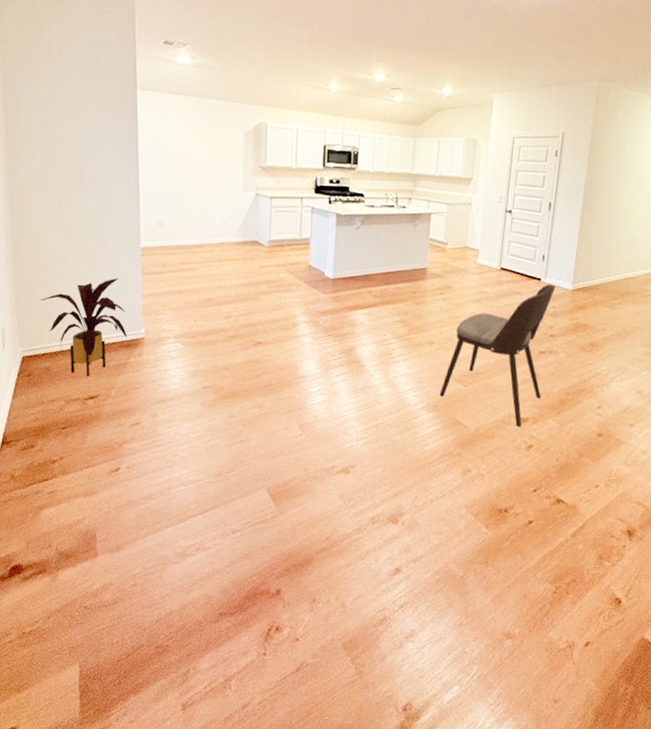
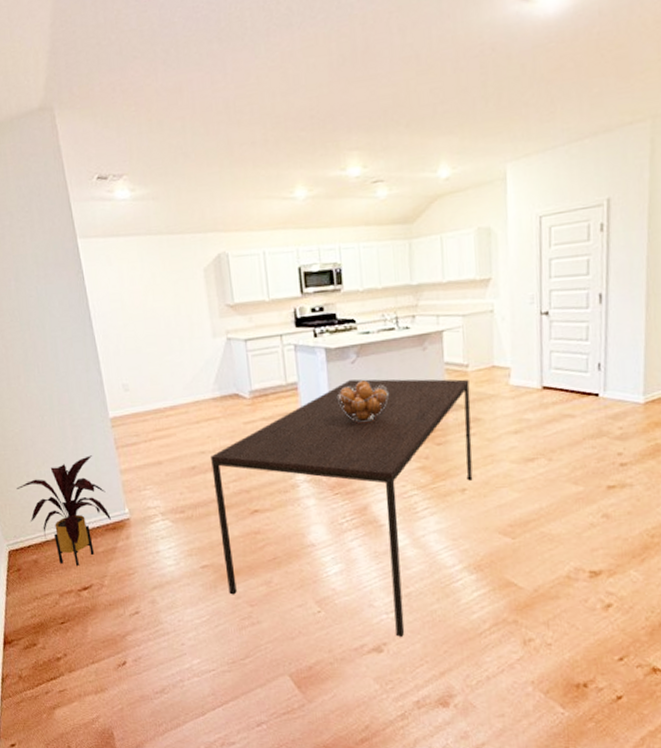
dining table: none [224,242,446,461] -> present [211,379,473,637]
fruit basket: none [341,244,382,279] -> present [337,380,388,422]
dining chair: present [439,284,556,428] -> none [481,398,621,584]

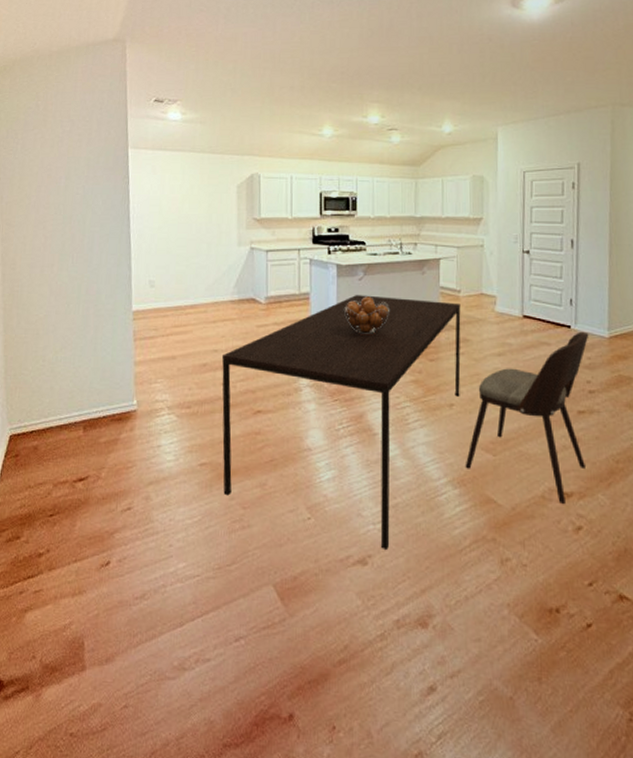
house plant: present [16,455,111,566] -> none [30,345,118,455]
dining chair: none [481,398,621,584] -> present [465,331,589,505]

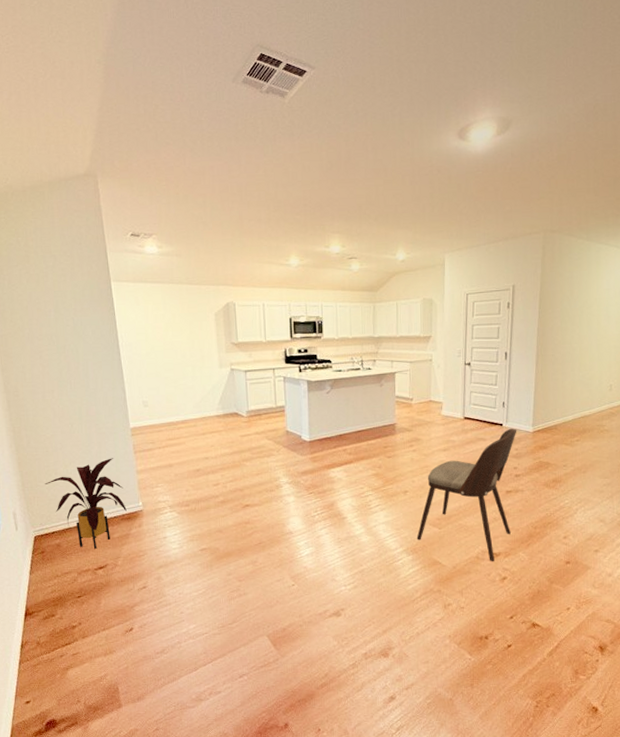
house plant: none [30,345,118,455] -> present [45,458,127,549]
dining table: present [222,295,461,549] -> none [213,406,413,604]
fruit basket: present [344,296,389,334] -> none [315,407,353,439]

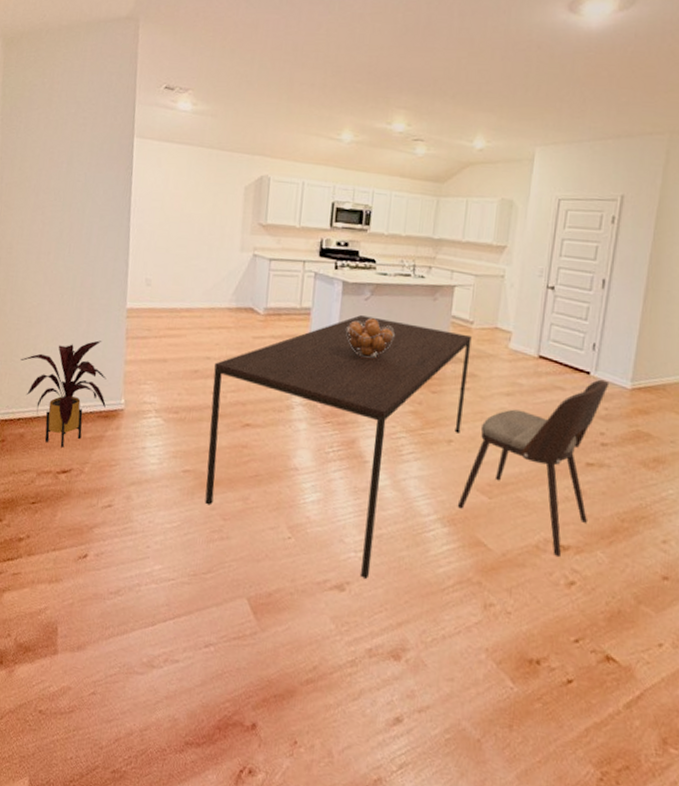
dining table: none [213,406,413,604] -> present [205,315,472,579]
fruit basket: none [315,407,353,439] -> present [346,318,395,359]

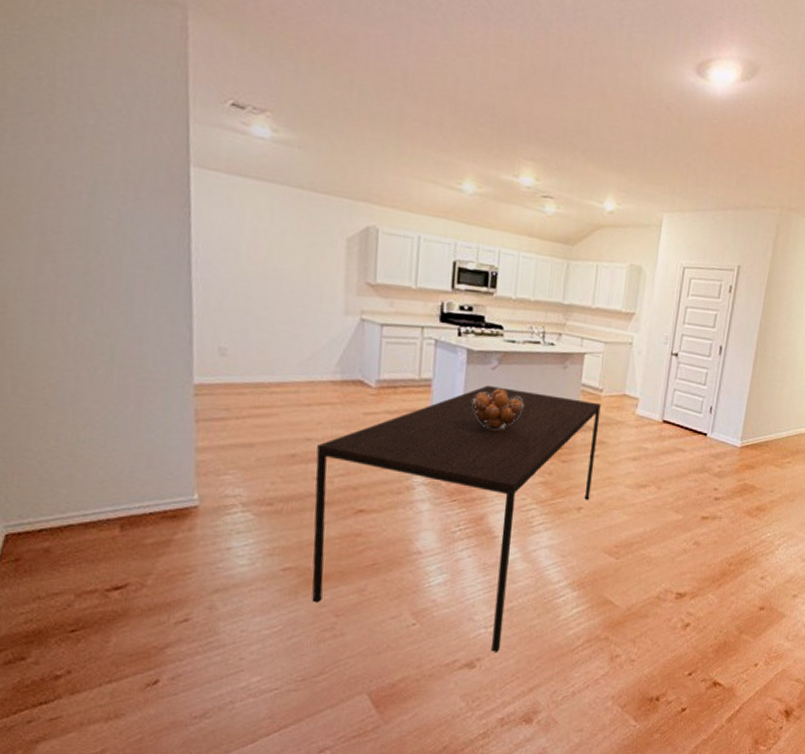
house plant: present [20,340,106,447] -> none [35,425,172,559]
dining chair: present [457,379,610,558] -> none [586,439,723,605]

